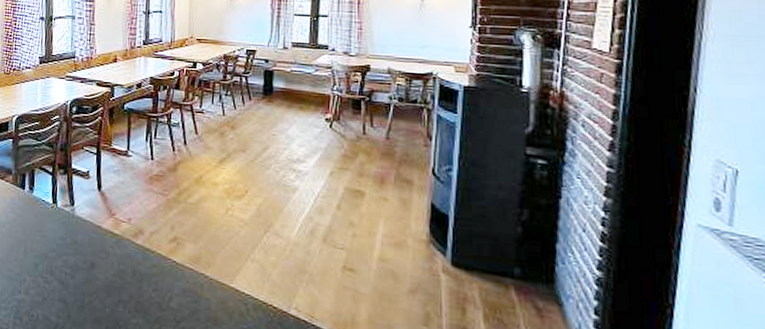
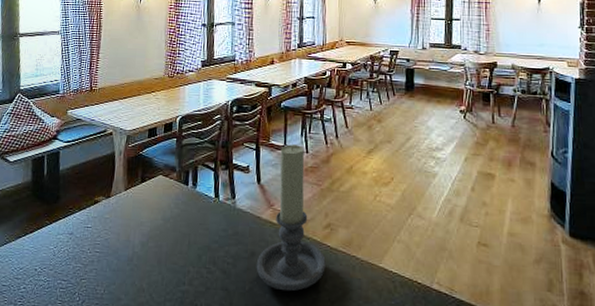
candle holder: none [95,150,171,307] -> present [256,144,326,291]

